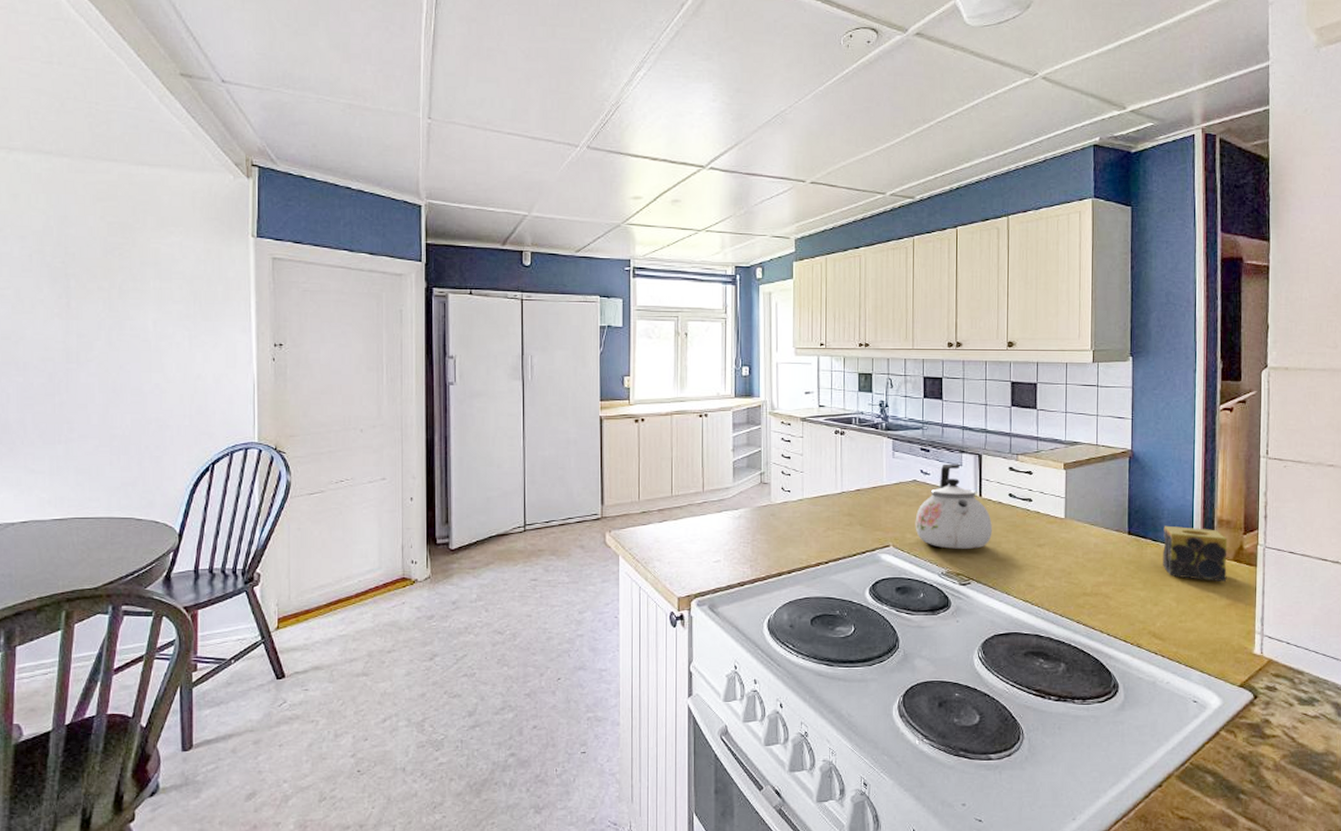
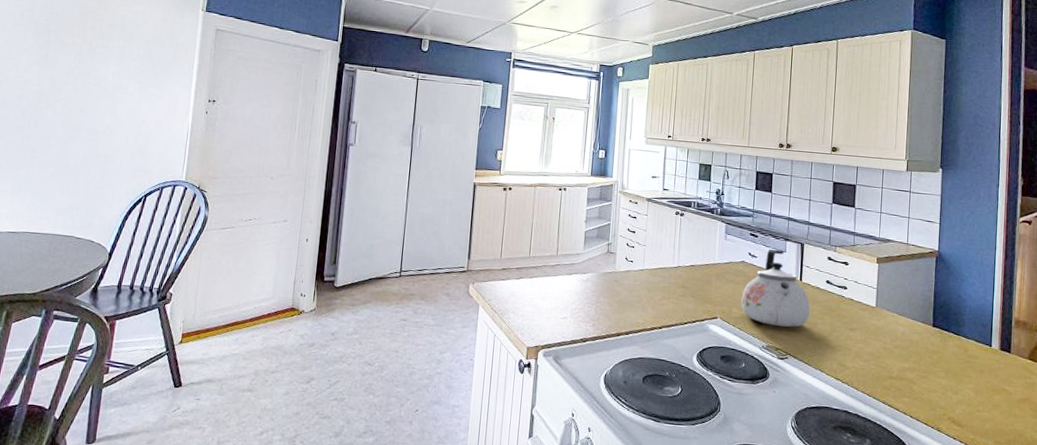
candle: present [1163,525,1228,582] -> none [963,321,1024,379]

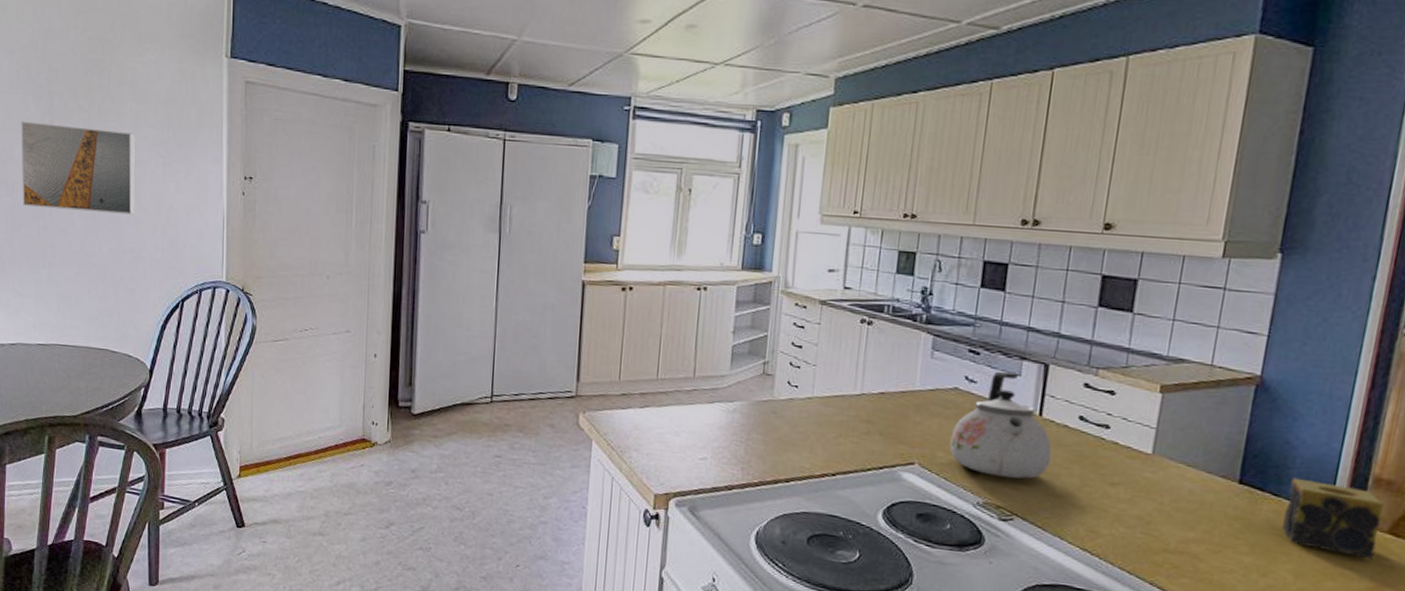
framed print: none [11,51,119,127] -> present [21,121,135,215]
candle: none [963,321,1024,379] -> present [1282,477,1385,560]

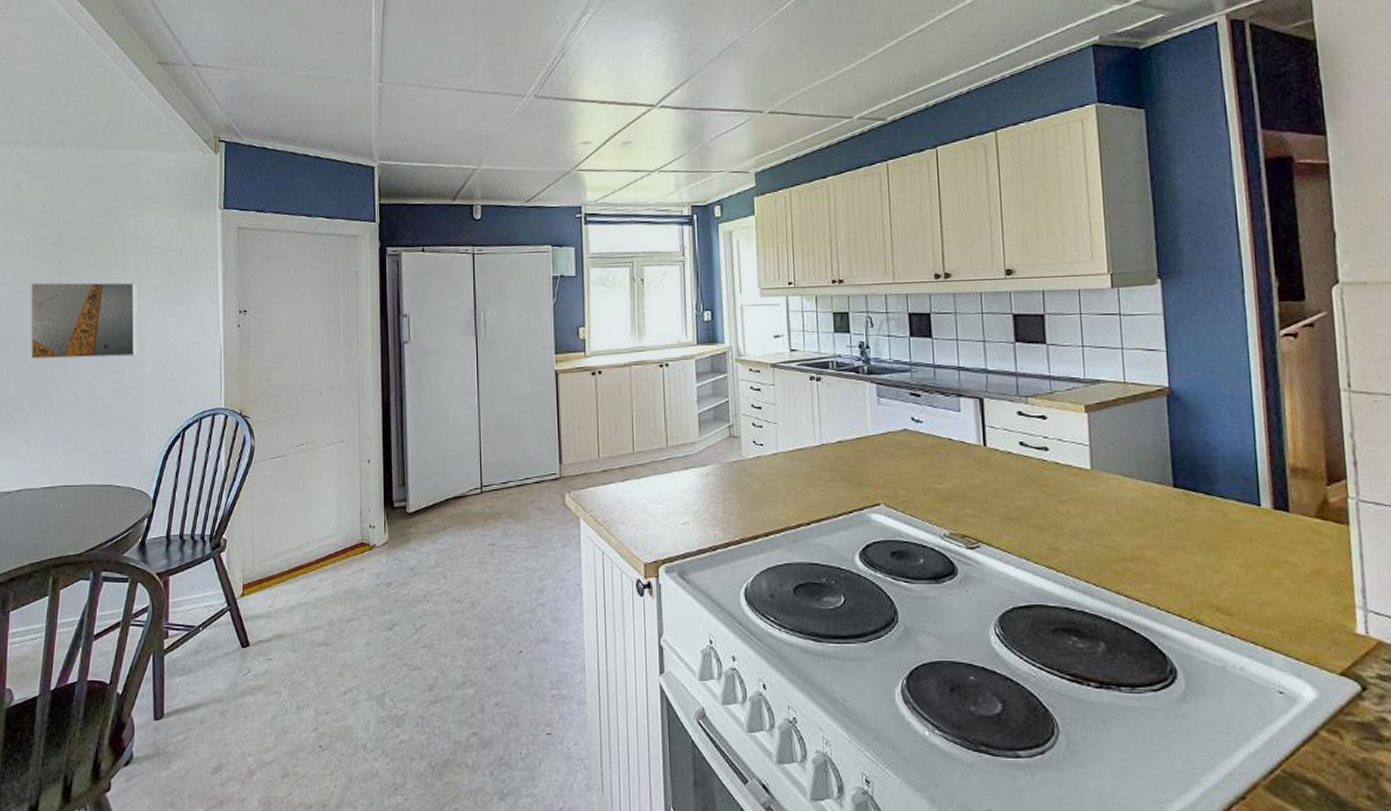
kettle: present [949,371,1052,479] -> none [908,409,1002,508]
candle: present [1282,477,1385,560] -> none [1219,476,1310,545]

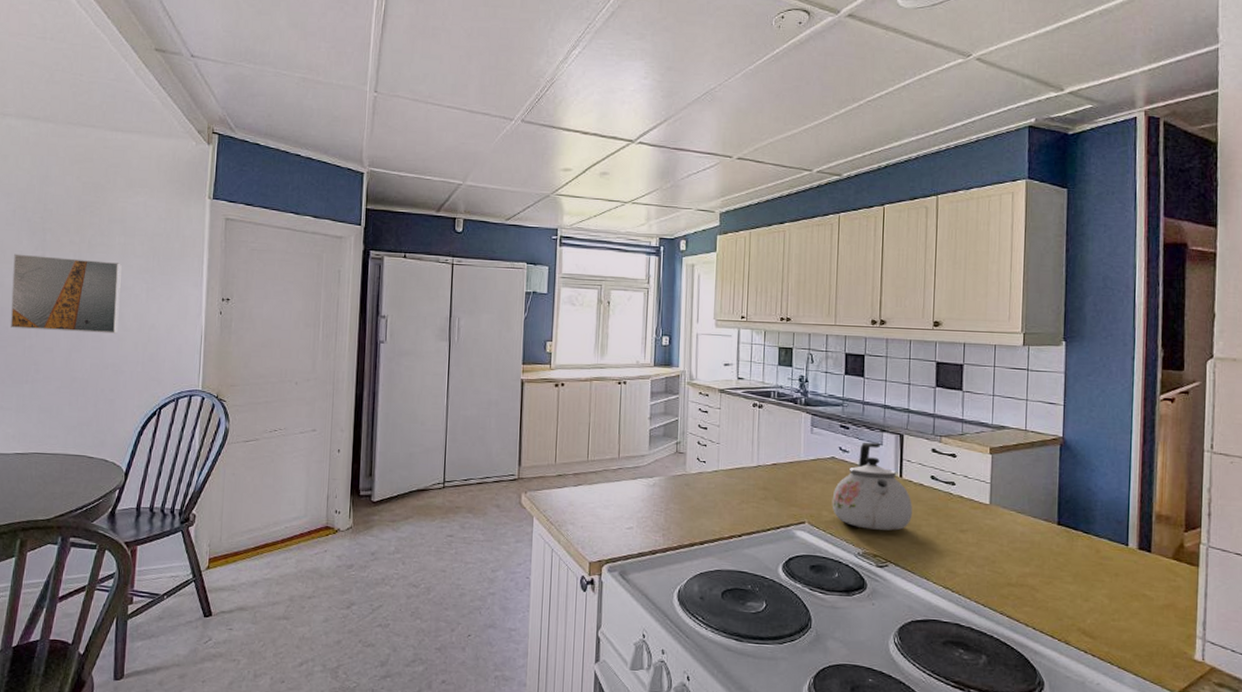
kettle: none [908,409,1002,508] -> present [832,442,912,531]

